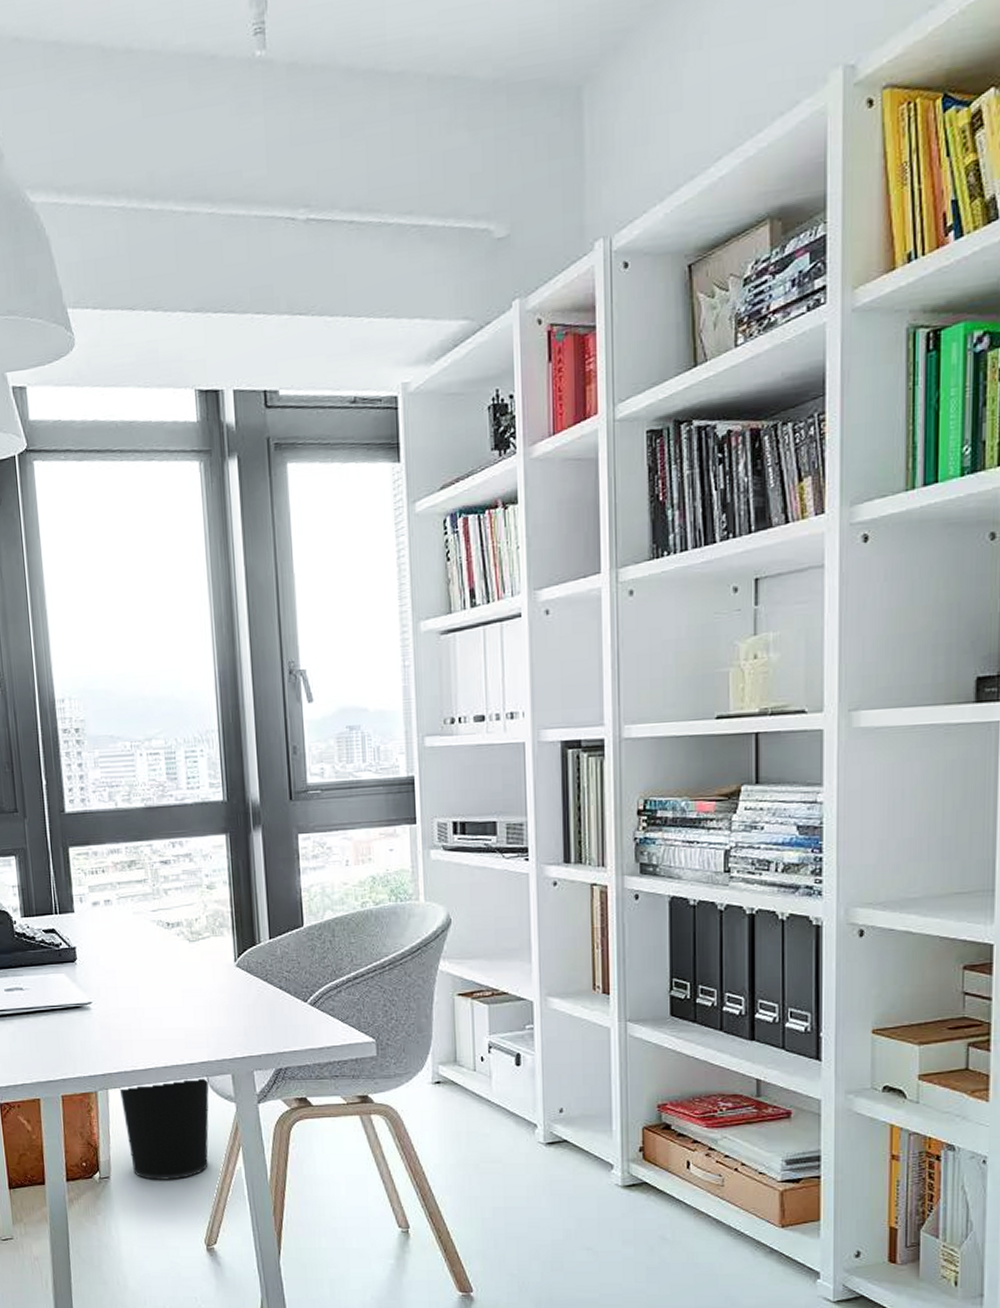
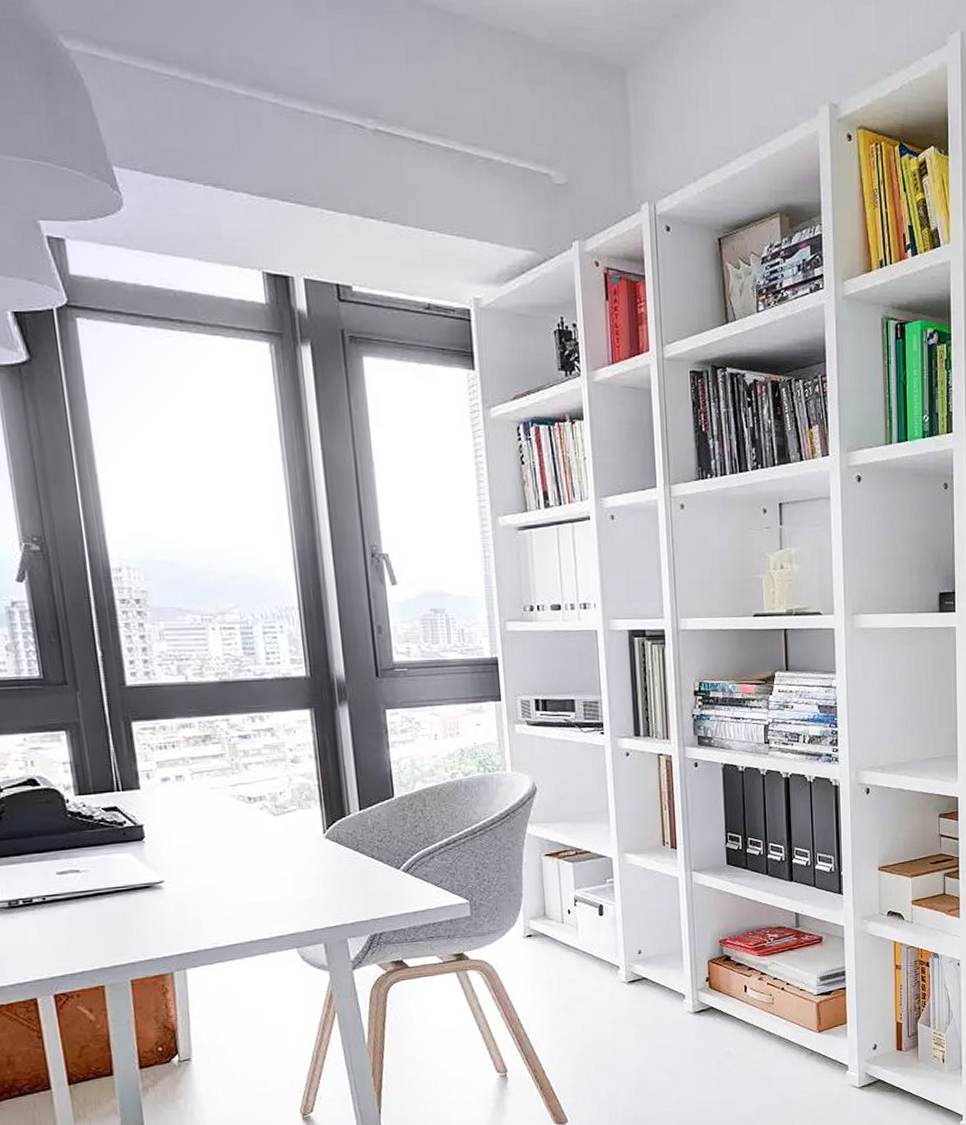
wastebasket: present [119,1078,209,1180] -> none [199,949,302,1057]

